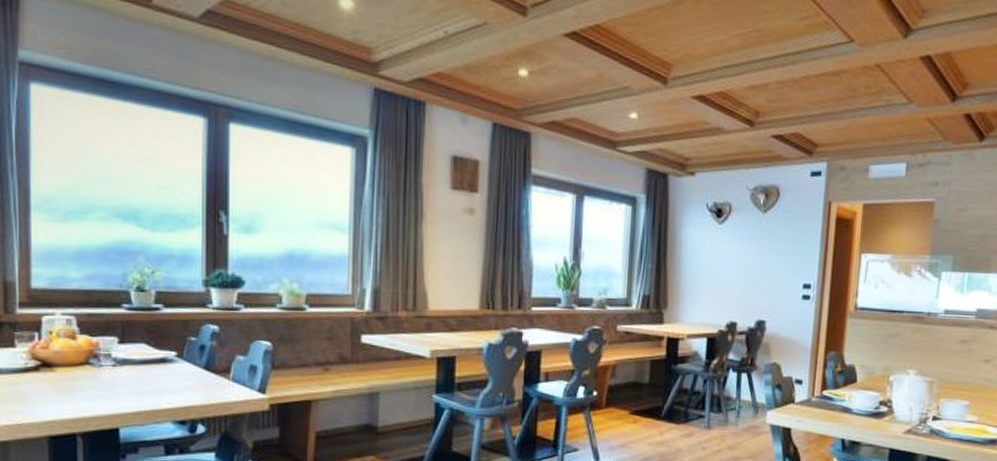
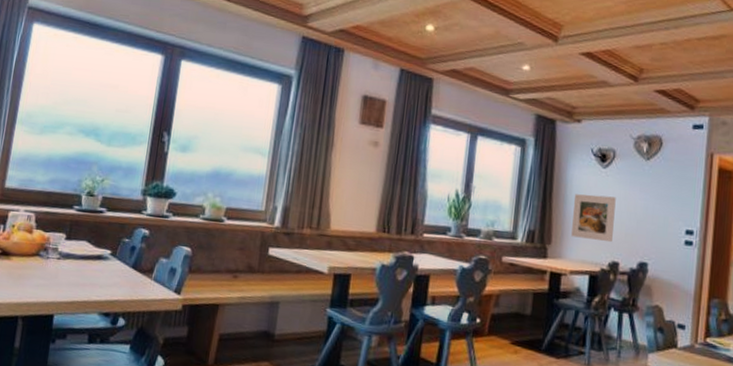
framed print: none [688,253,733,303] -> present [571,194,616,243]

